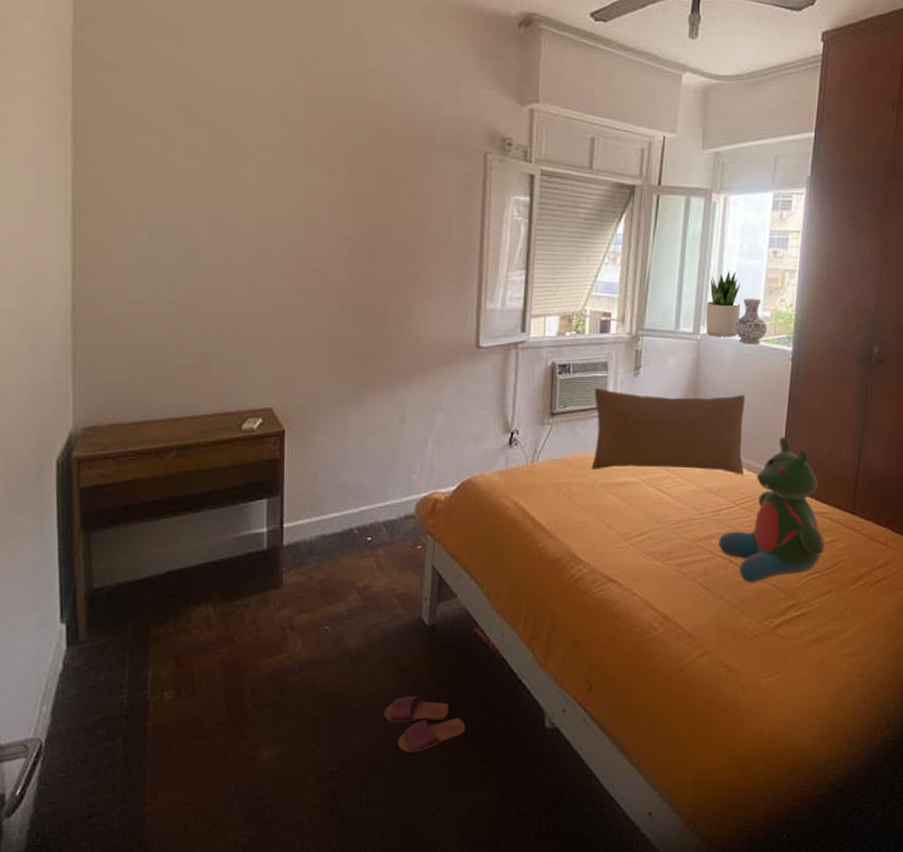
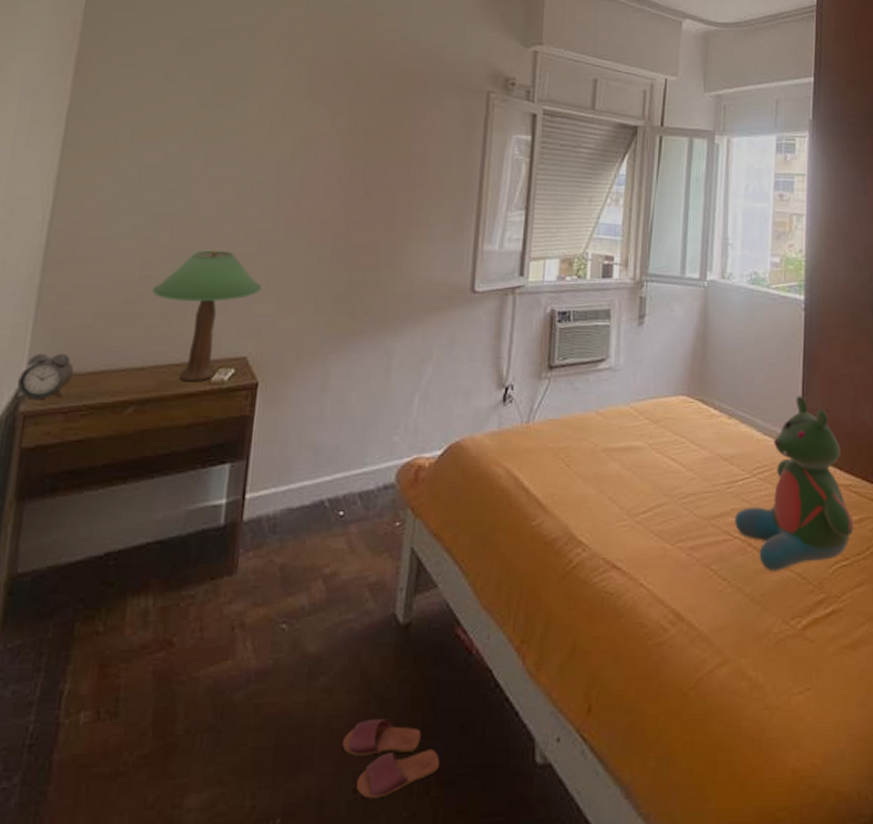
alarm clock: none [66,407,117,447] -> present [16,354,75,400]
table lamp: none [177,312,280,430] -> present [151,250,263,382]
pillow: present [591,387,746,475] -> none [592,337,759,440]
planter: present [705,271,741,337] -> none [712,214,748,284]
vase: present [734,298,768,344] -> none [743,242,778,292]

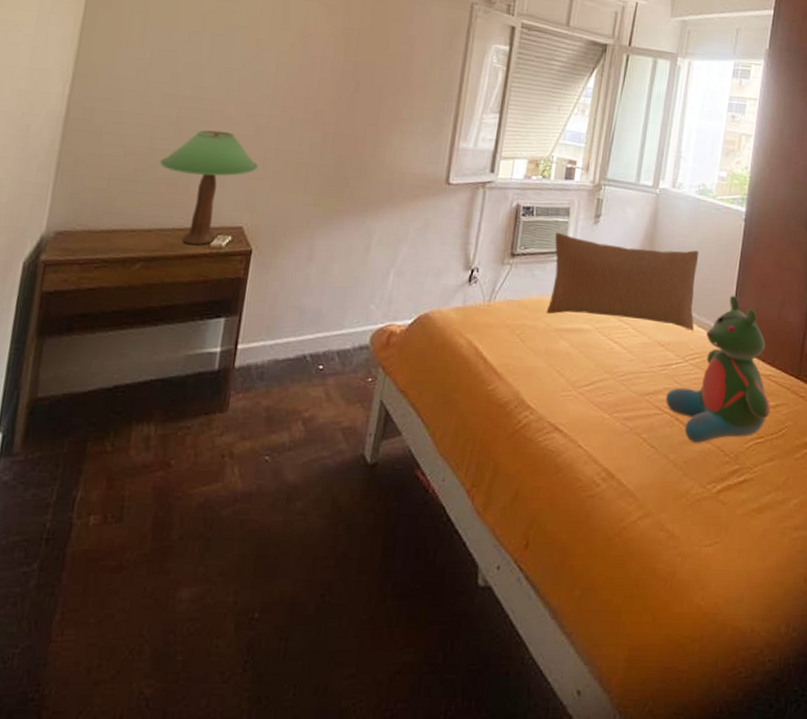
alarm clock: present [16,354,75,400] -> none [37,211,90,252]
slippers: present [342,719,440,799] -> none [313,540,396,604]
pillow: none [592,337,759,440] -> present [546,232,699,331]

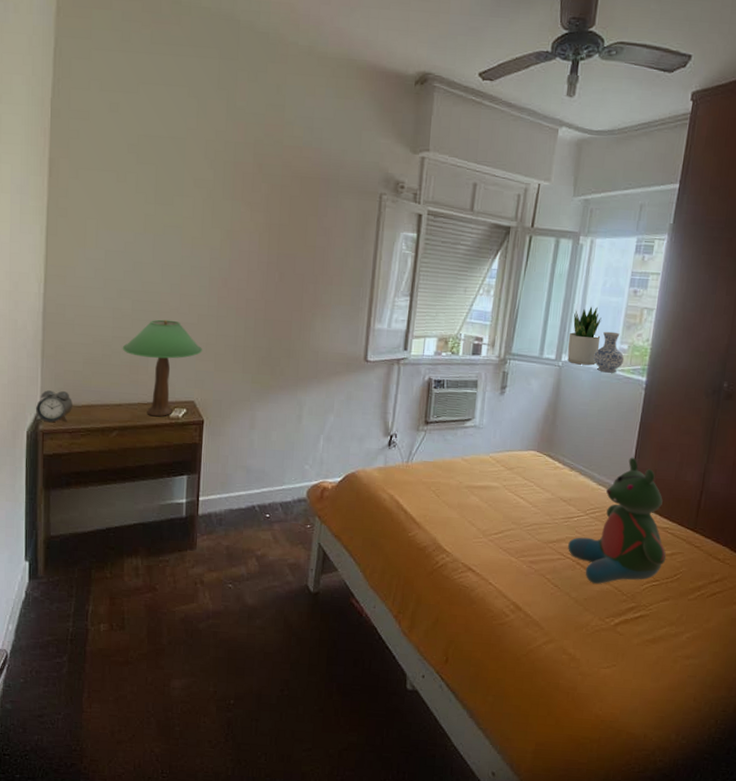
alarm clock: none [37,211,90,252] -> present [35,390,73,423]
pillow: present [546,232,699,331] -> none [458,402,600,488]
planter: none [665,130,700,194] -> present [567,306,602,366]
vase: none [692,157,723,203] -> present [593,331,624,373]

